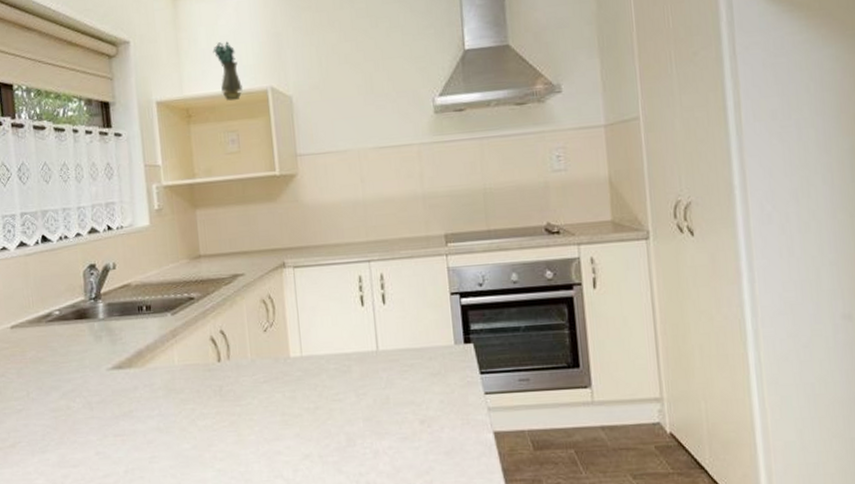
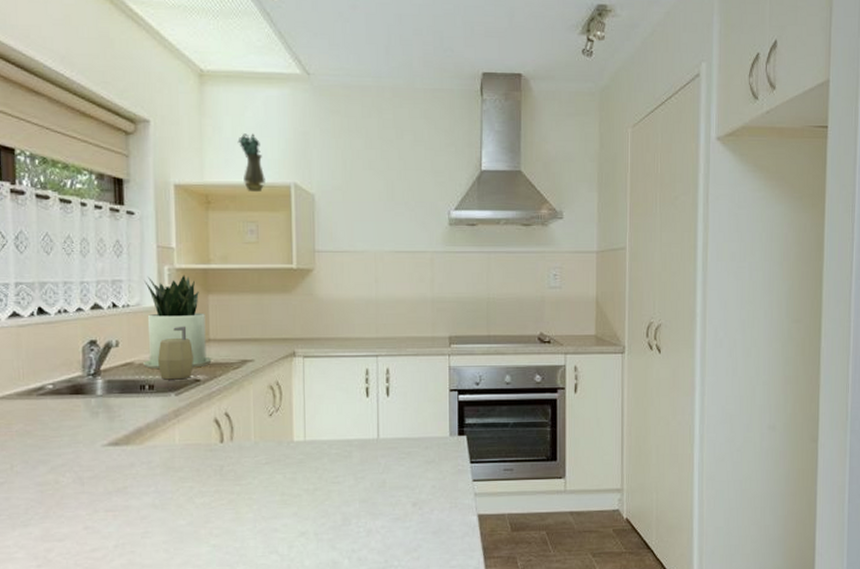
planter: none [135,192,205,290] -> present [142,275,213,370]
soap dispenser: none [152,243,187,300] -> present [158,326,193,380]

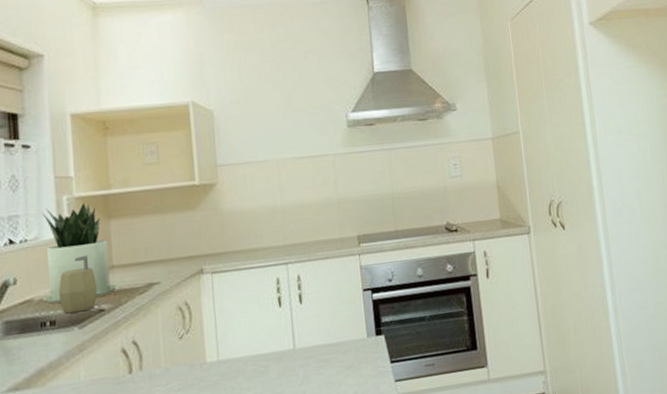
vase: present [237,133,265,193] -> none [133,58,163,114]

